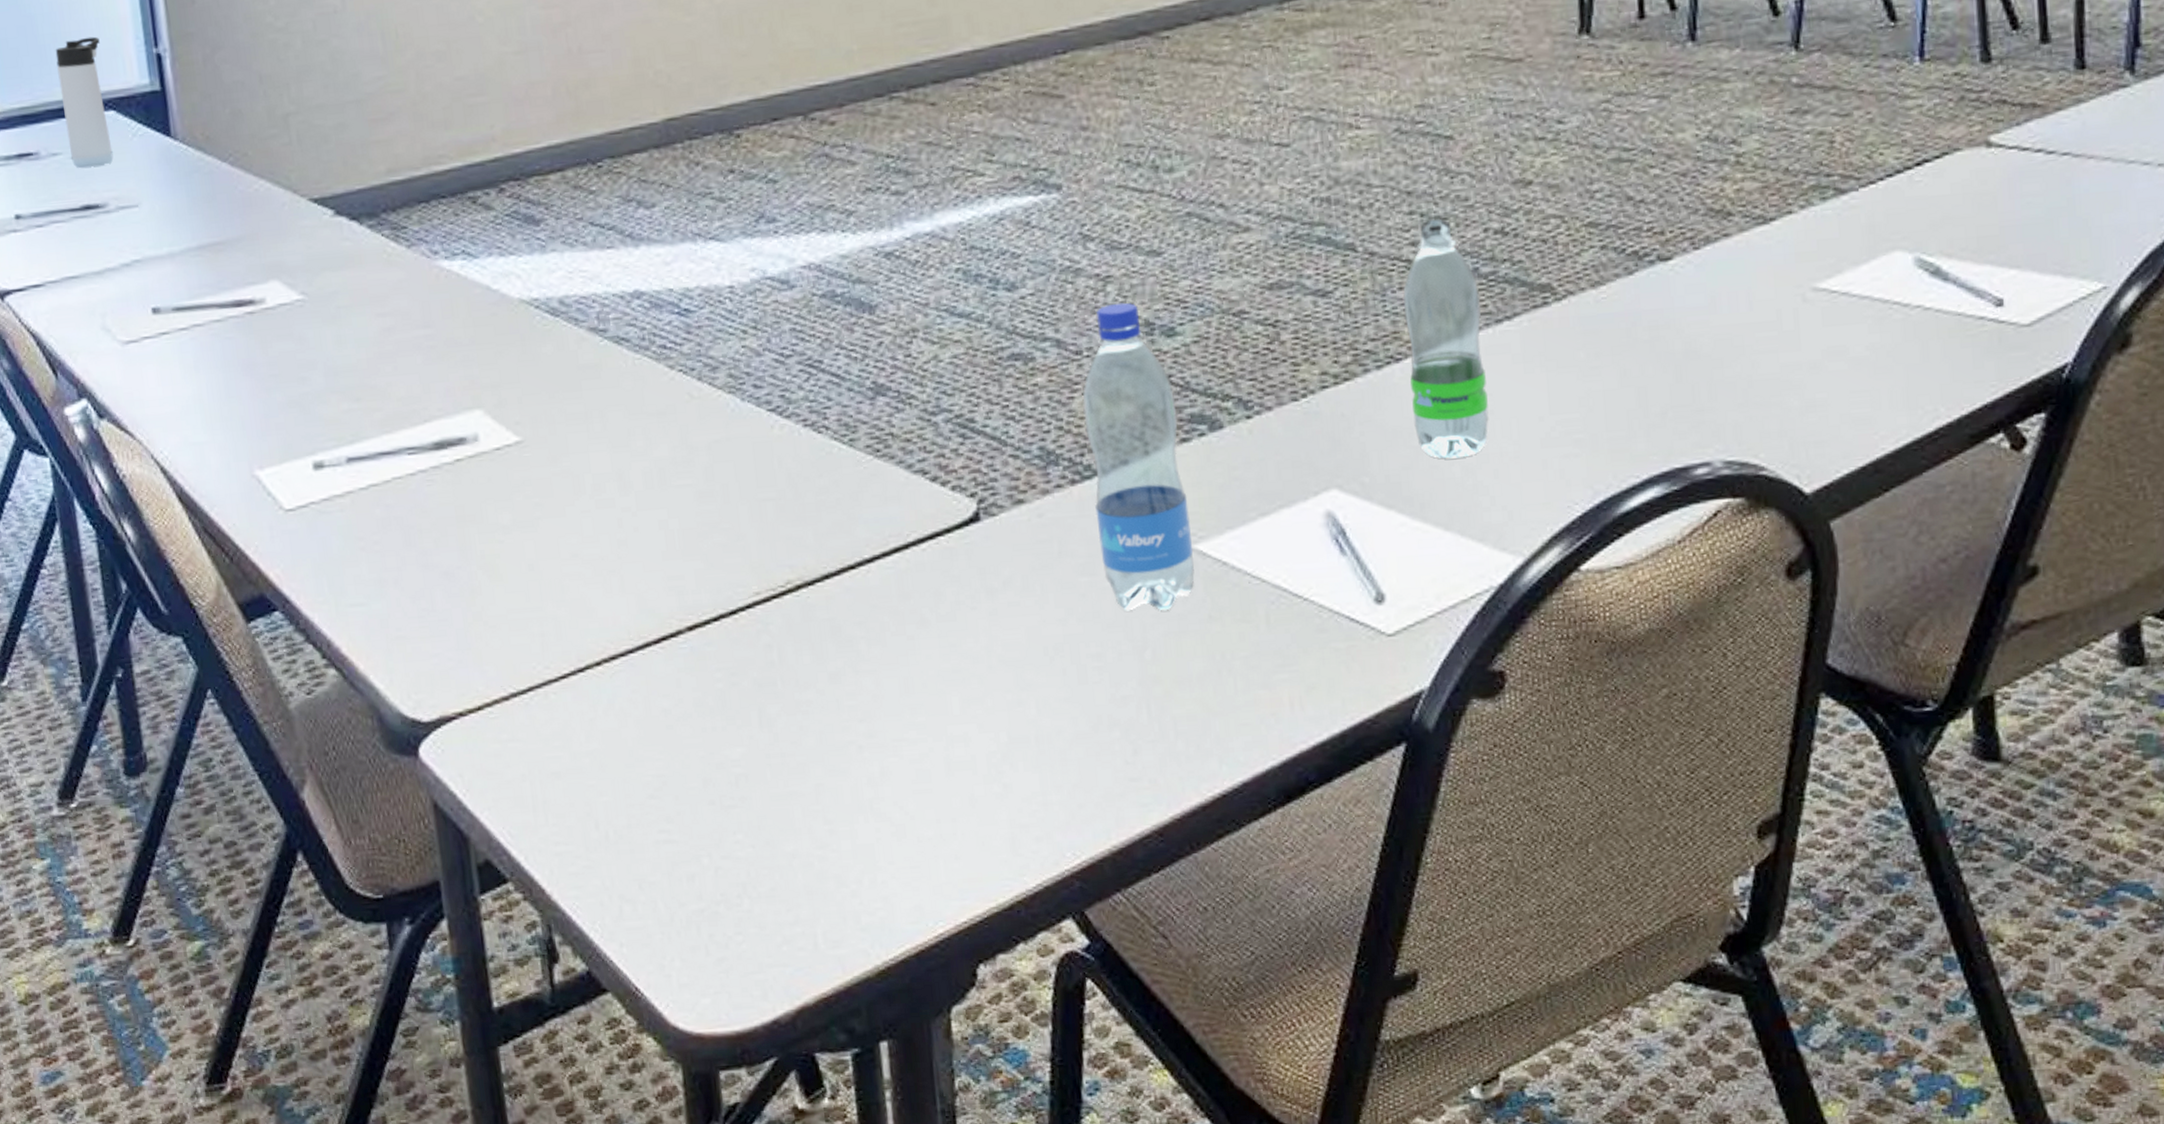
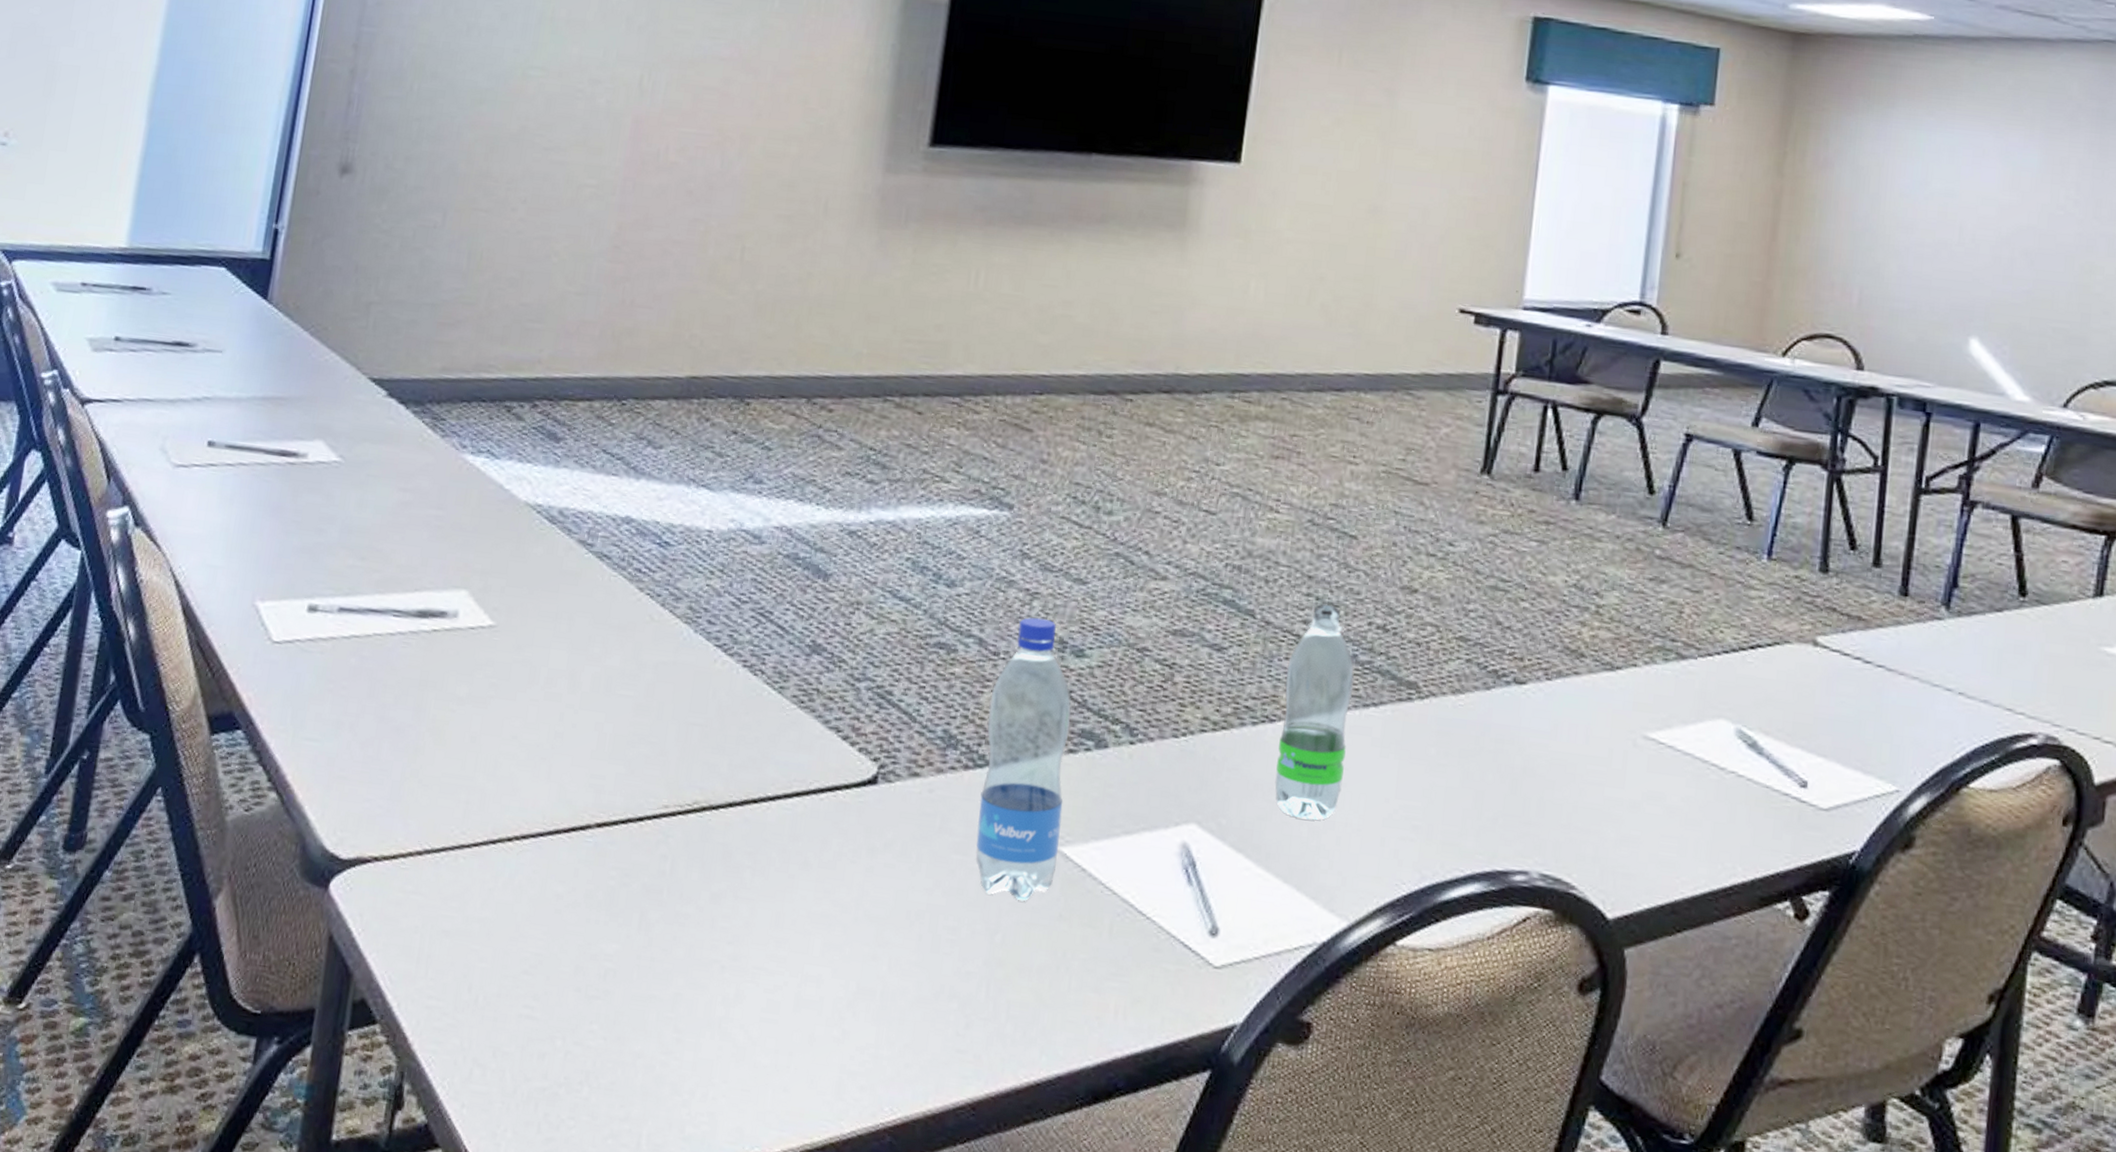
thermos bottle: present [55,36,114,169] -> none [177,201,231,313]

